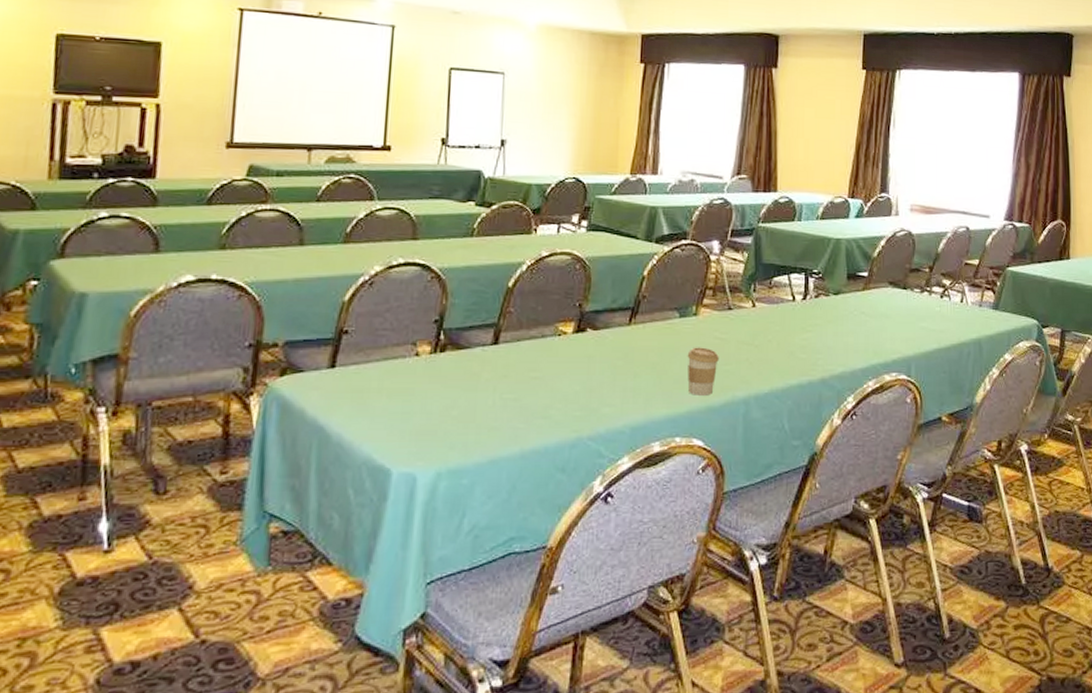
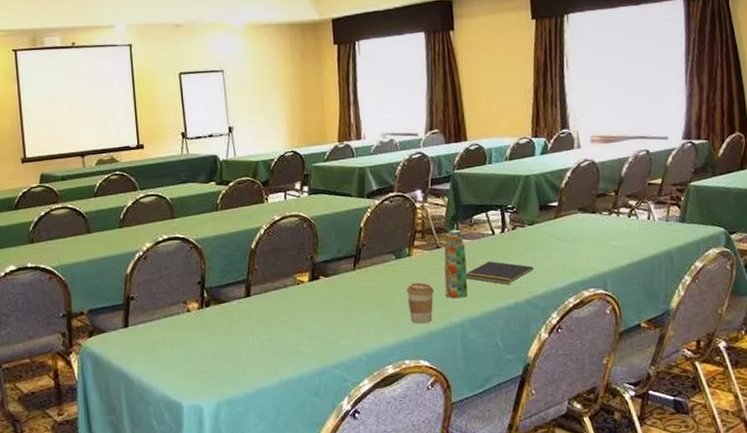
water bottle: none [731,290,761,370] -> present [444,229,468,299]
notepad: none [758,331,834,359] -> present [466,261,534,285]

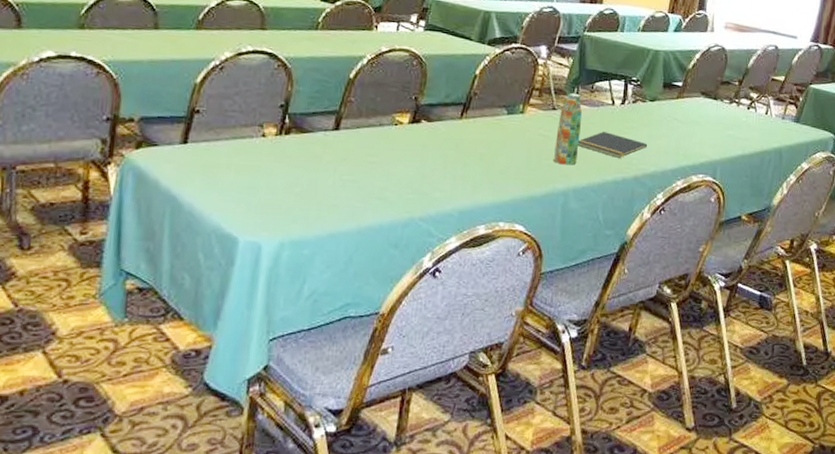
coffee cup: present [406,282,434,324] -> none [512,142,542,186]

